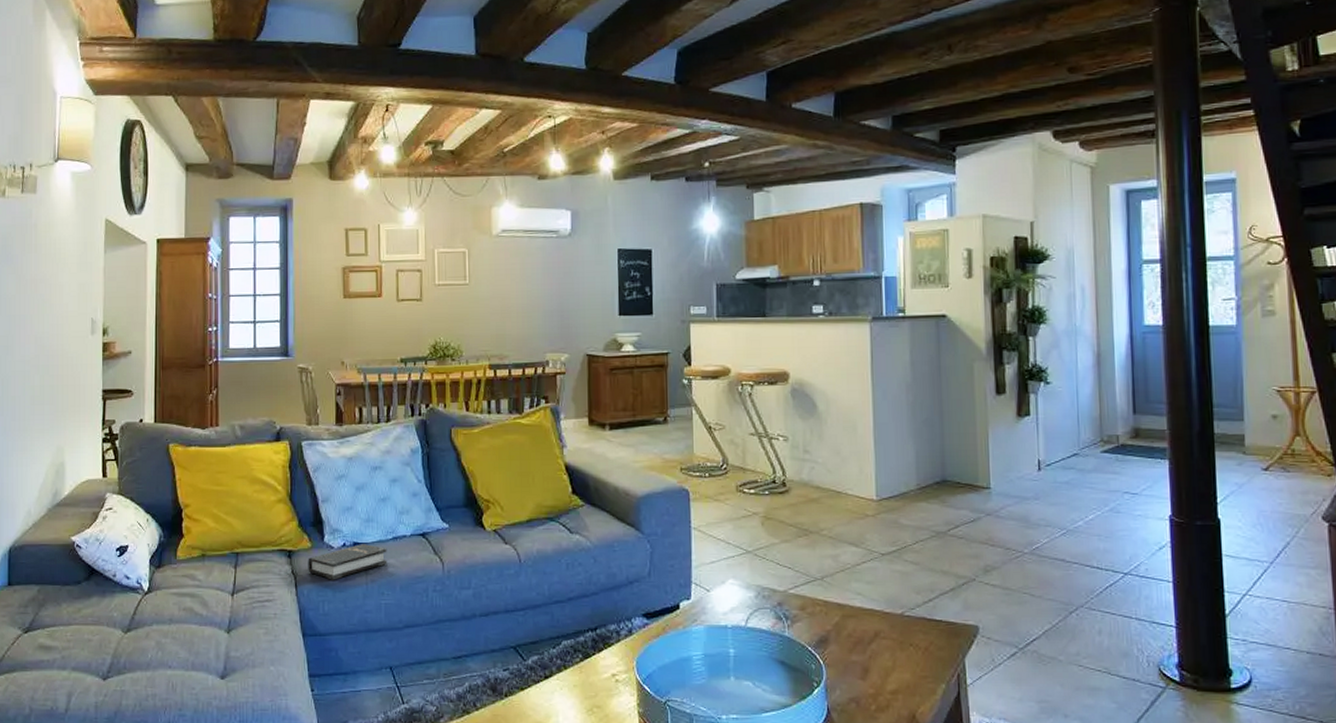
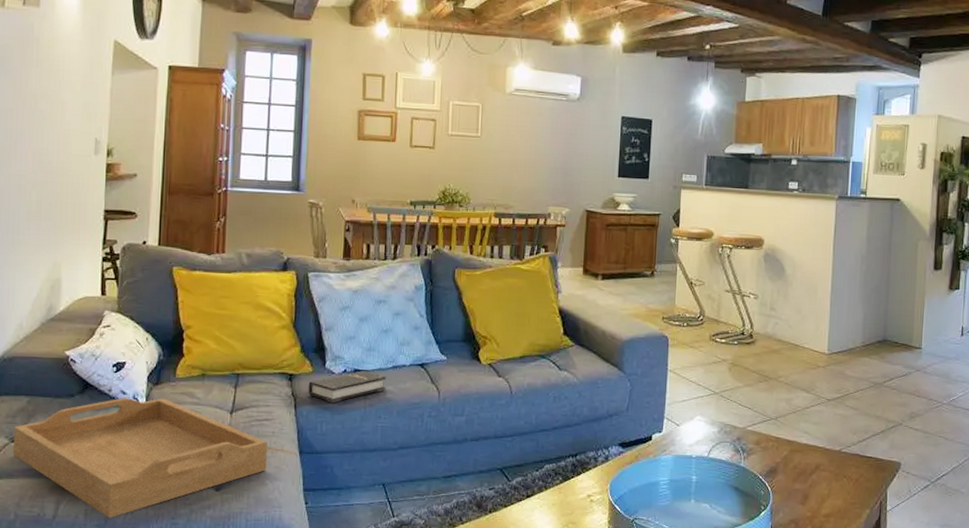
serving tray: none [25,582,271,710] -> present [12,398,268,518]

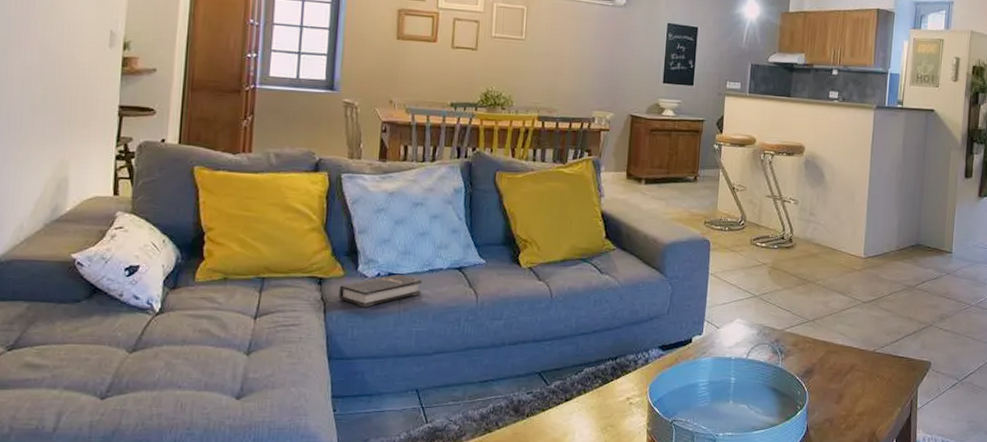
serving tray: present [12,398,268,518] -> none [8,303,294,430]

